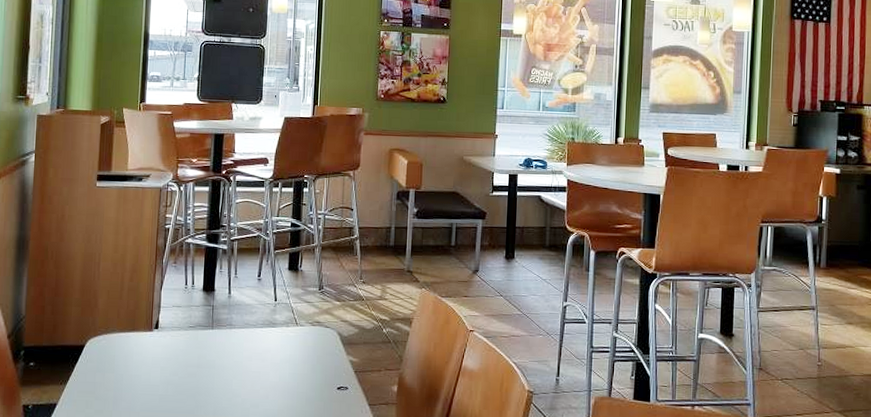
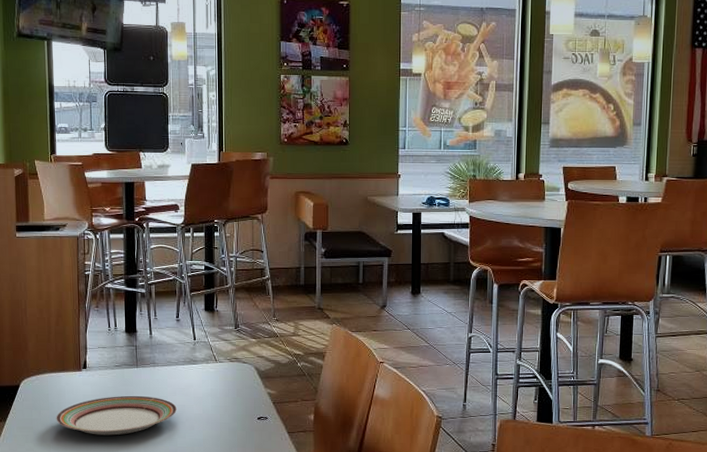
plate: none [121,359,252,403] -> present [56,395,177,436]

